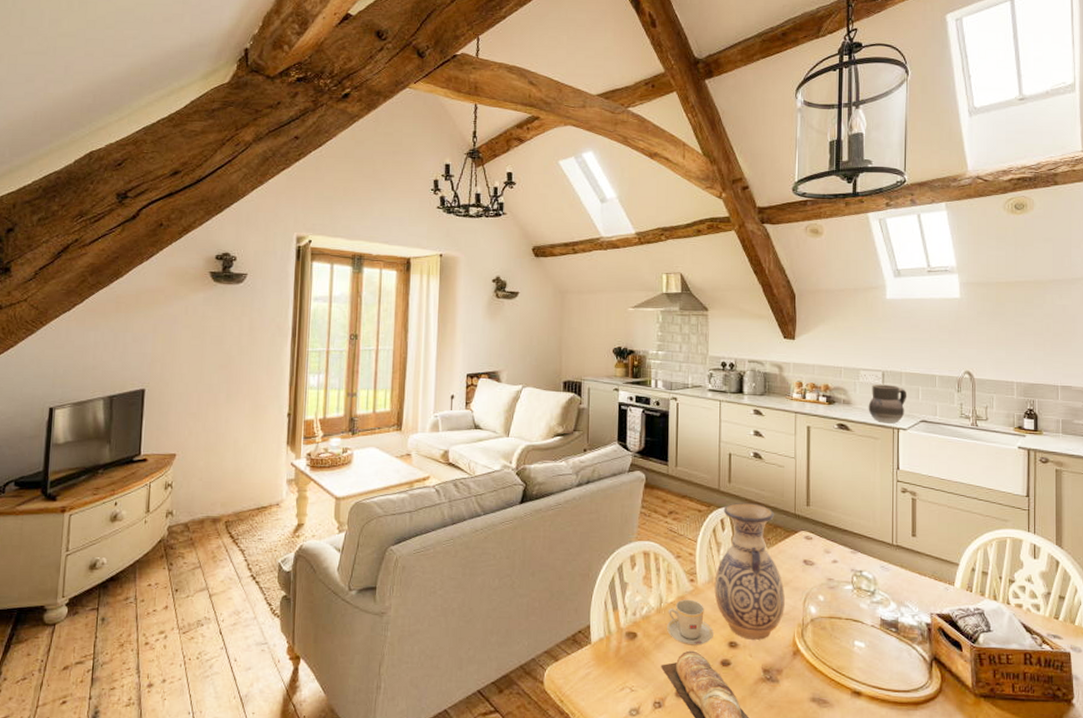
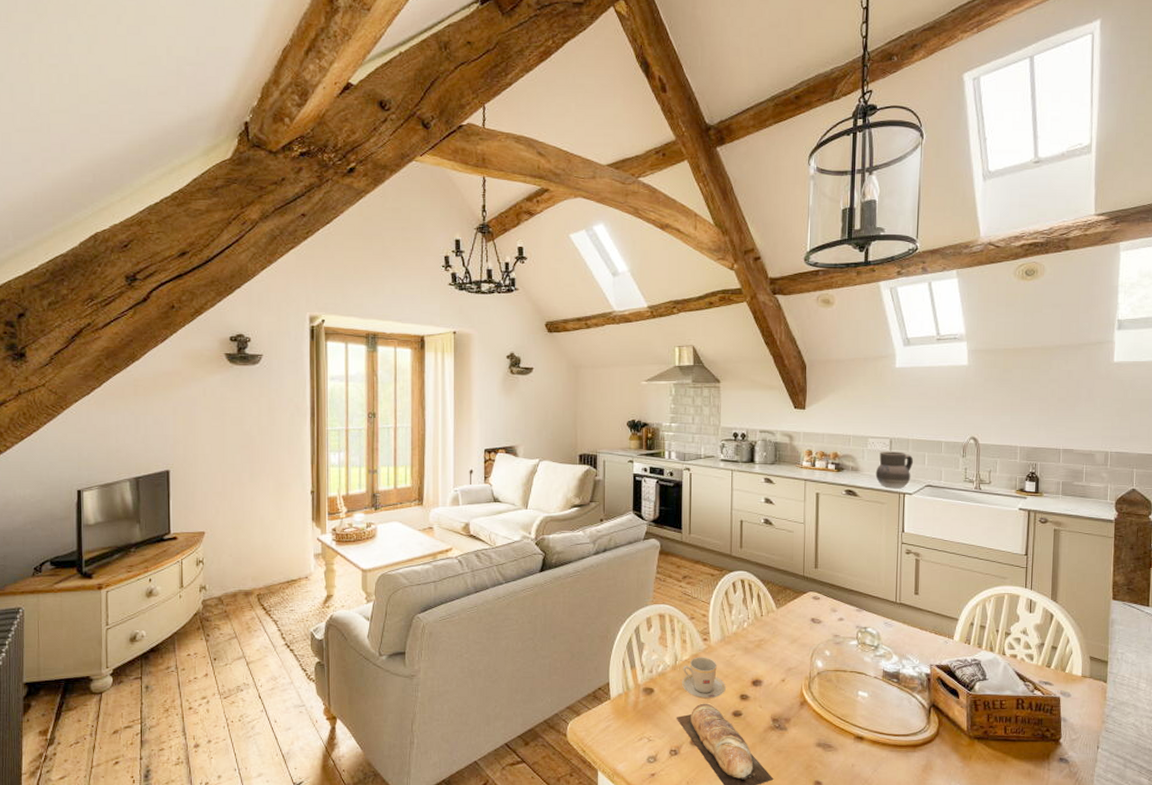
vase: present [714,502,785,640] -> none [726,566,793,692]

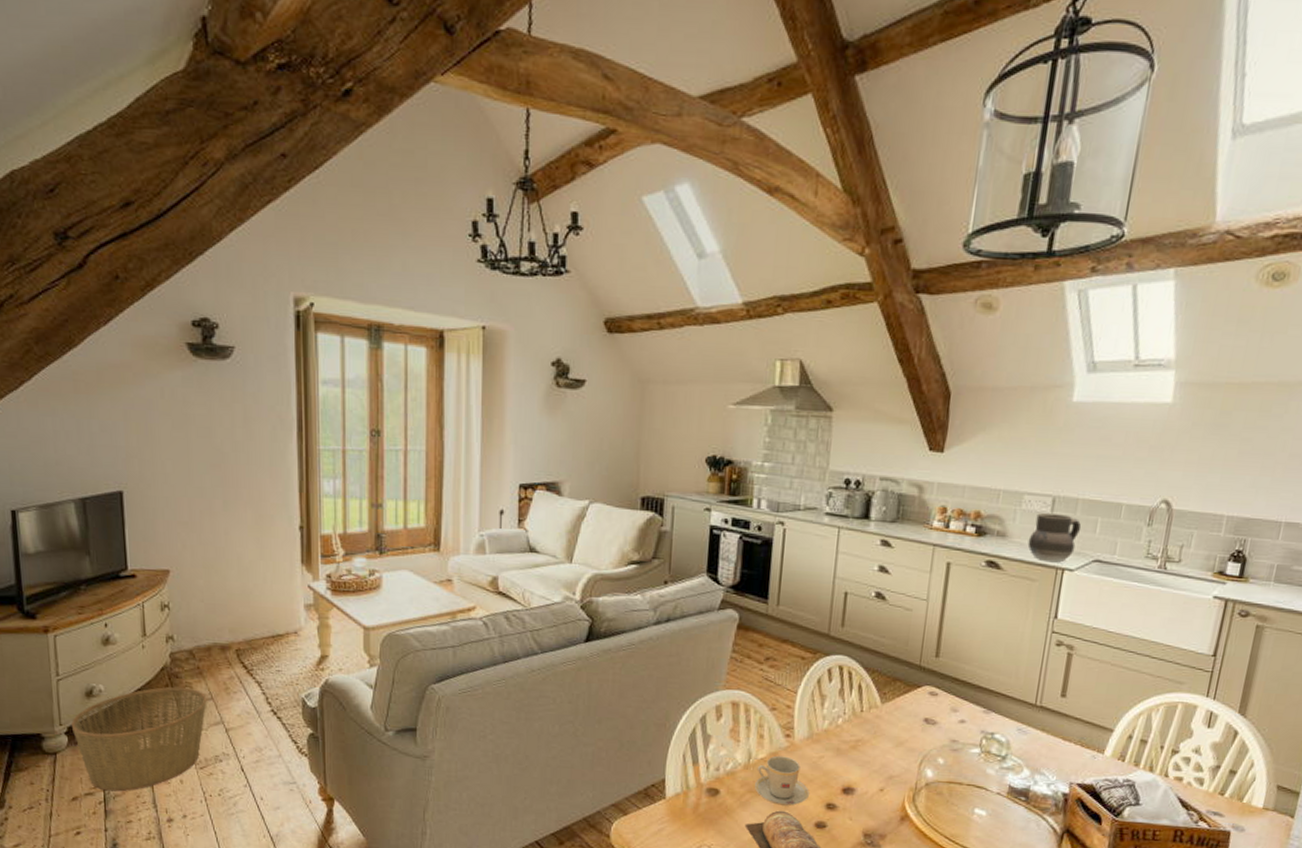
basket: none [116,629,232,723] -> present [71,686,207,792]

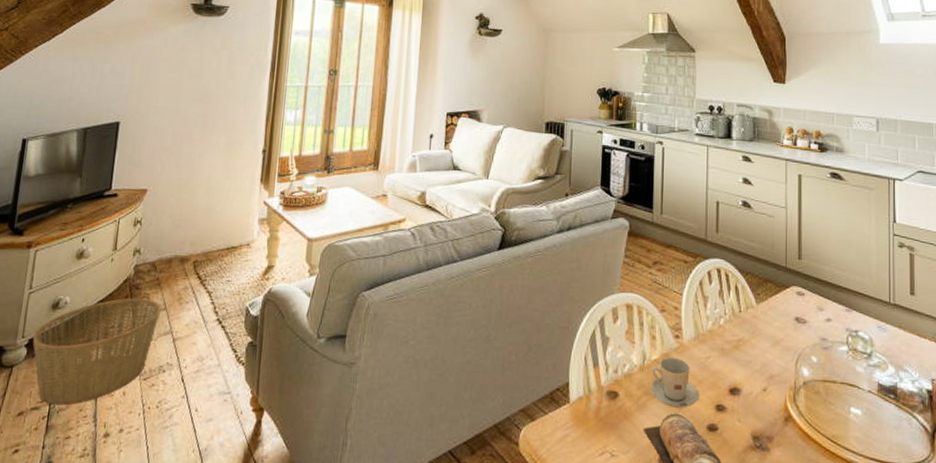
ceramic jug: present [1027,513,1082,563] -> none [862,132,903,174]

